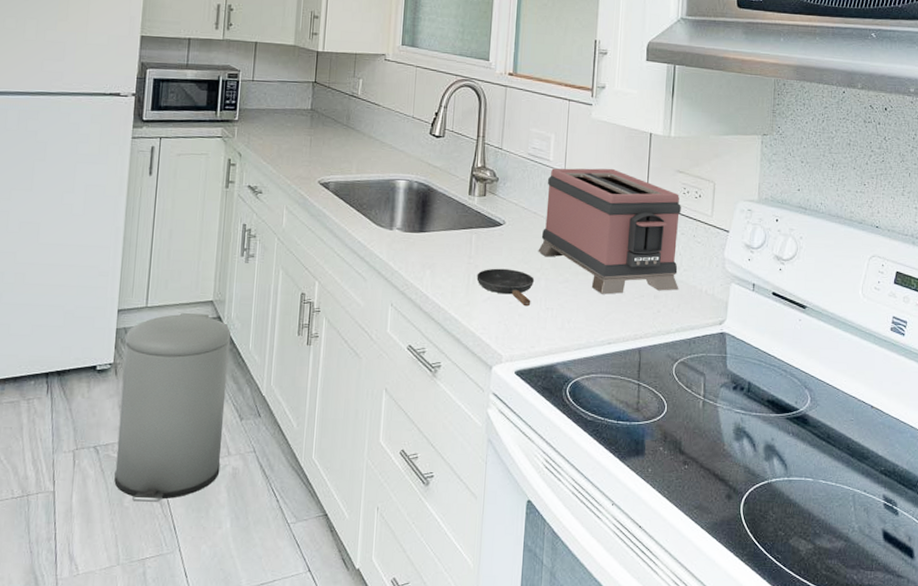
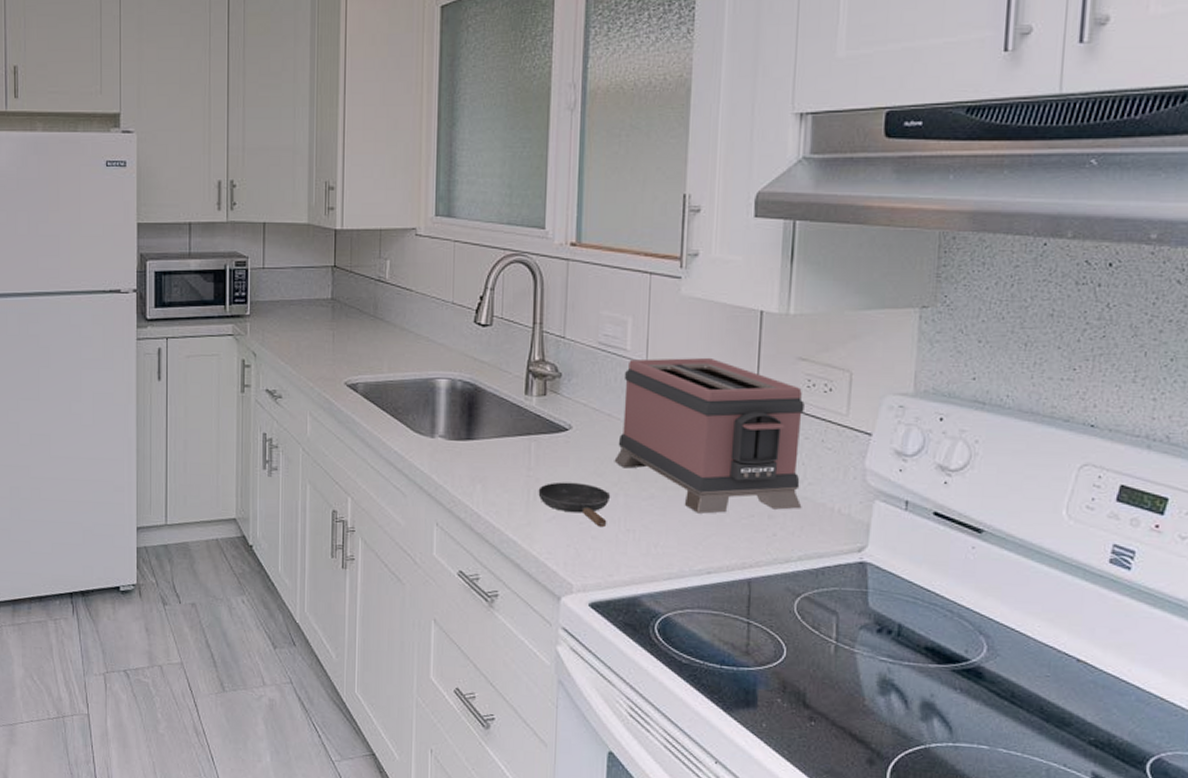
pedal bin: present [114,312,231,503] -> none [147,531,257,732]

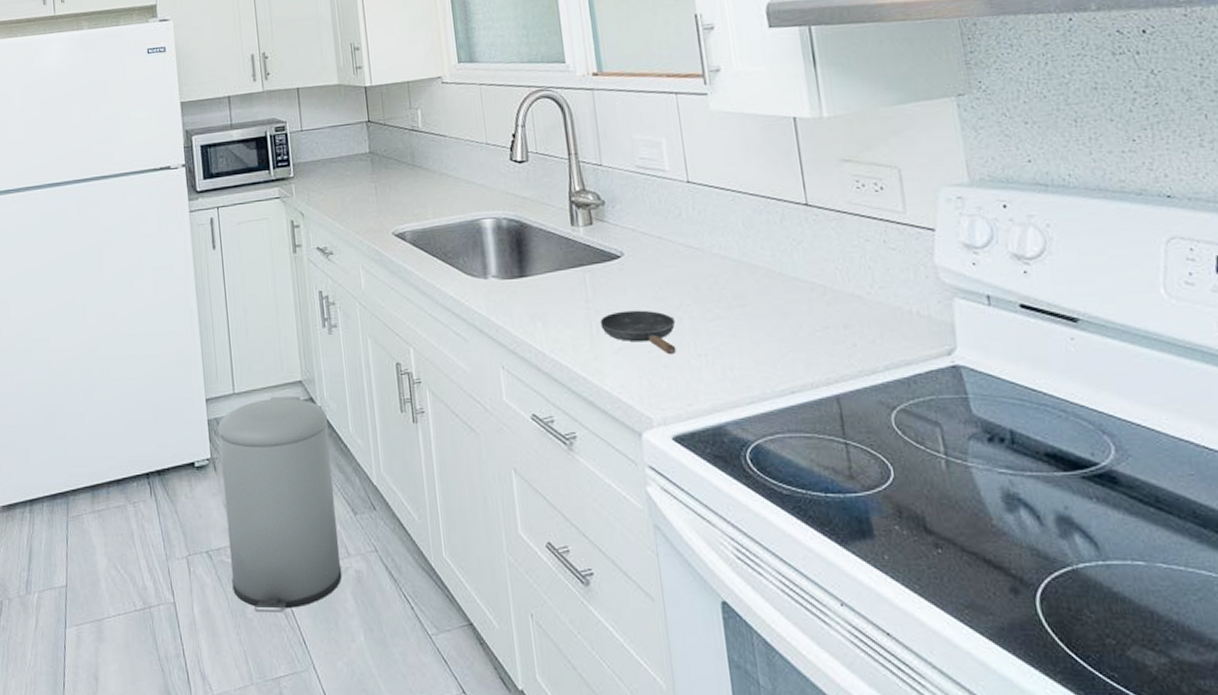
pedal bin: none [147,531,257,732] -> present [218,396,342,614]
toaster: present [614,357,805,514] -> none [668,169,878,330]

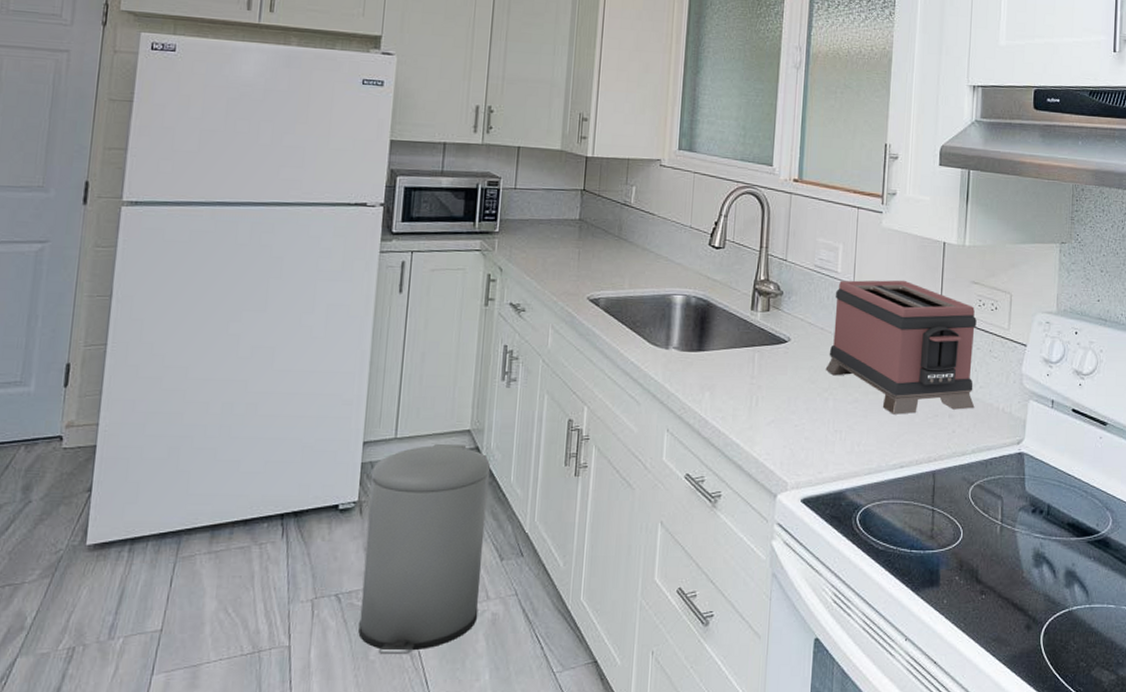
frying pan: present [600,310,677,355] -> none [760,388,822,429]
toaster: none [668,169,878,330] -> present [825,280,977,415]

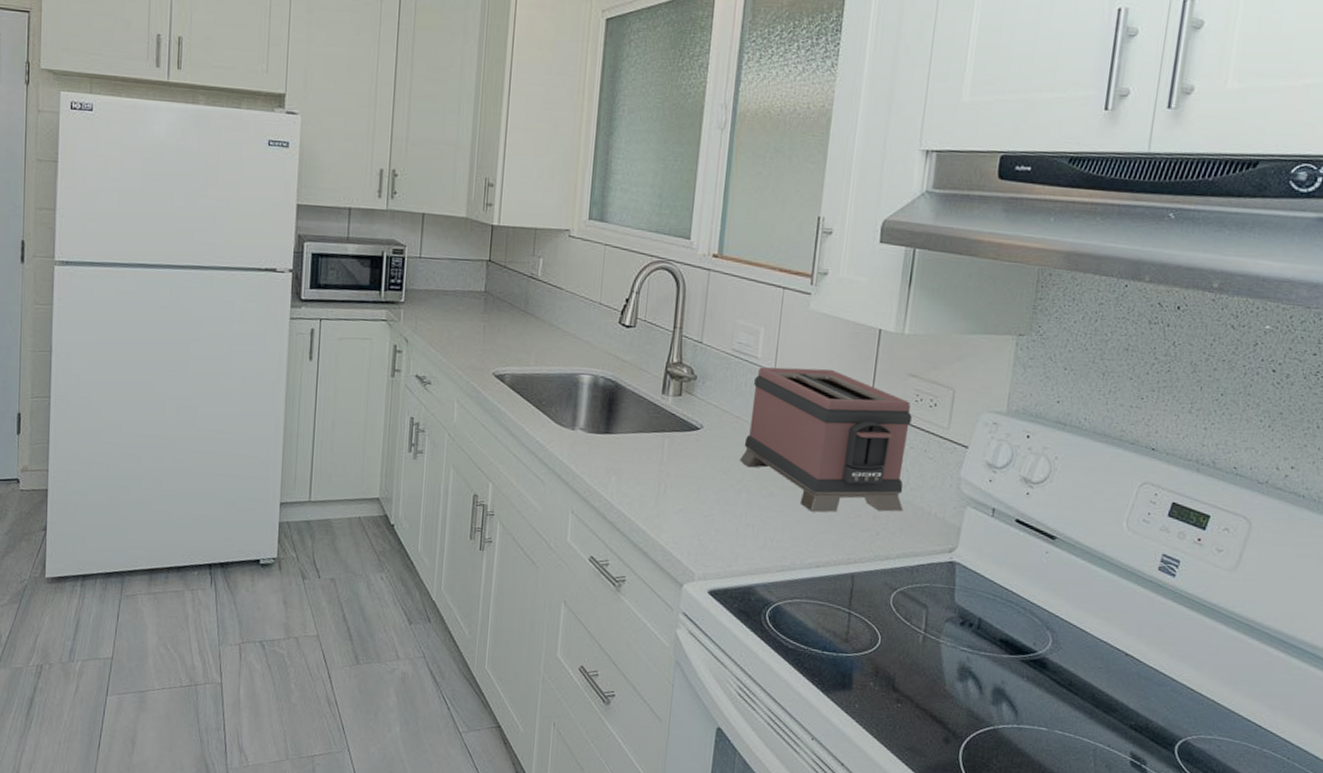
pedal bin: present [358,443,490,655] -> none [281,509,398,702]

